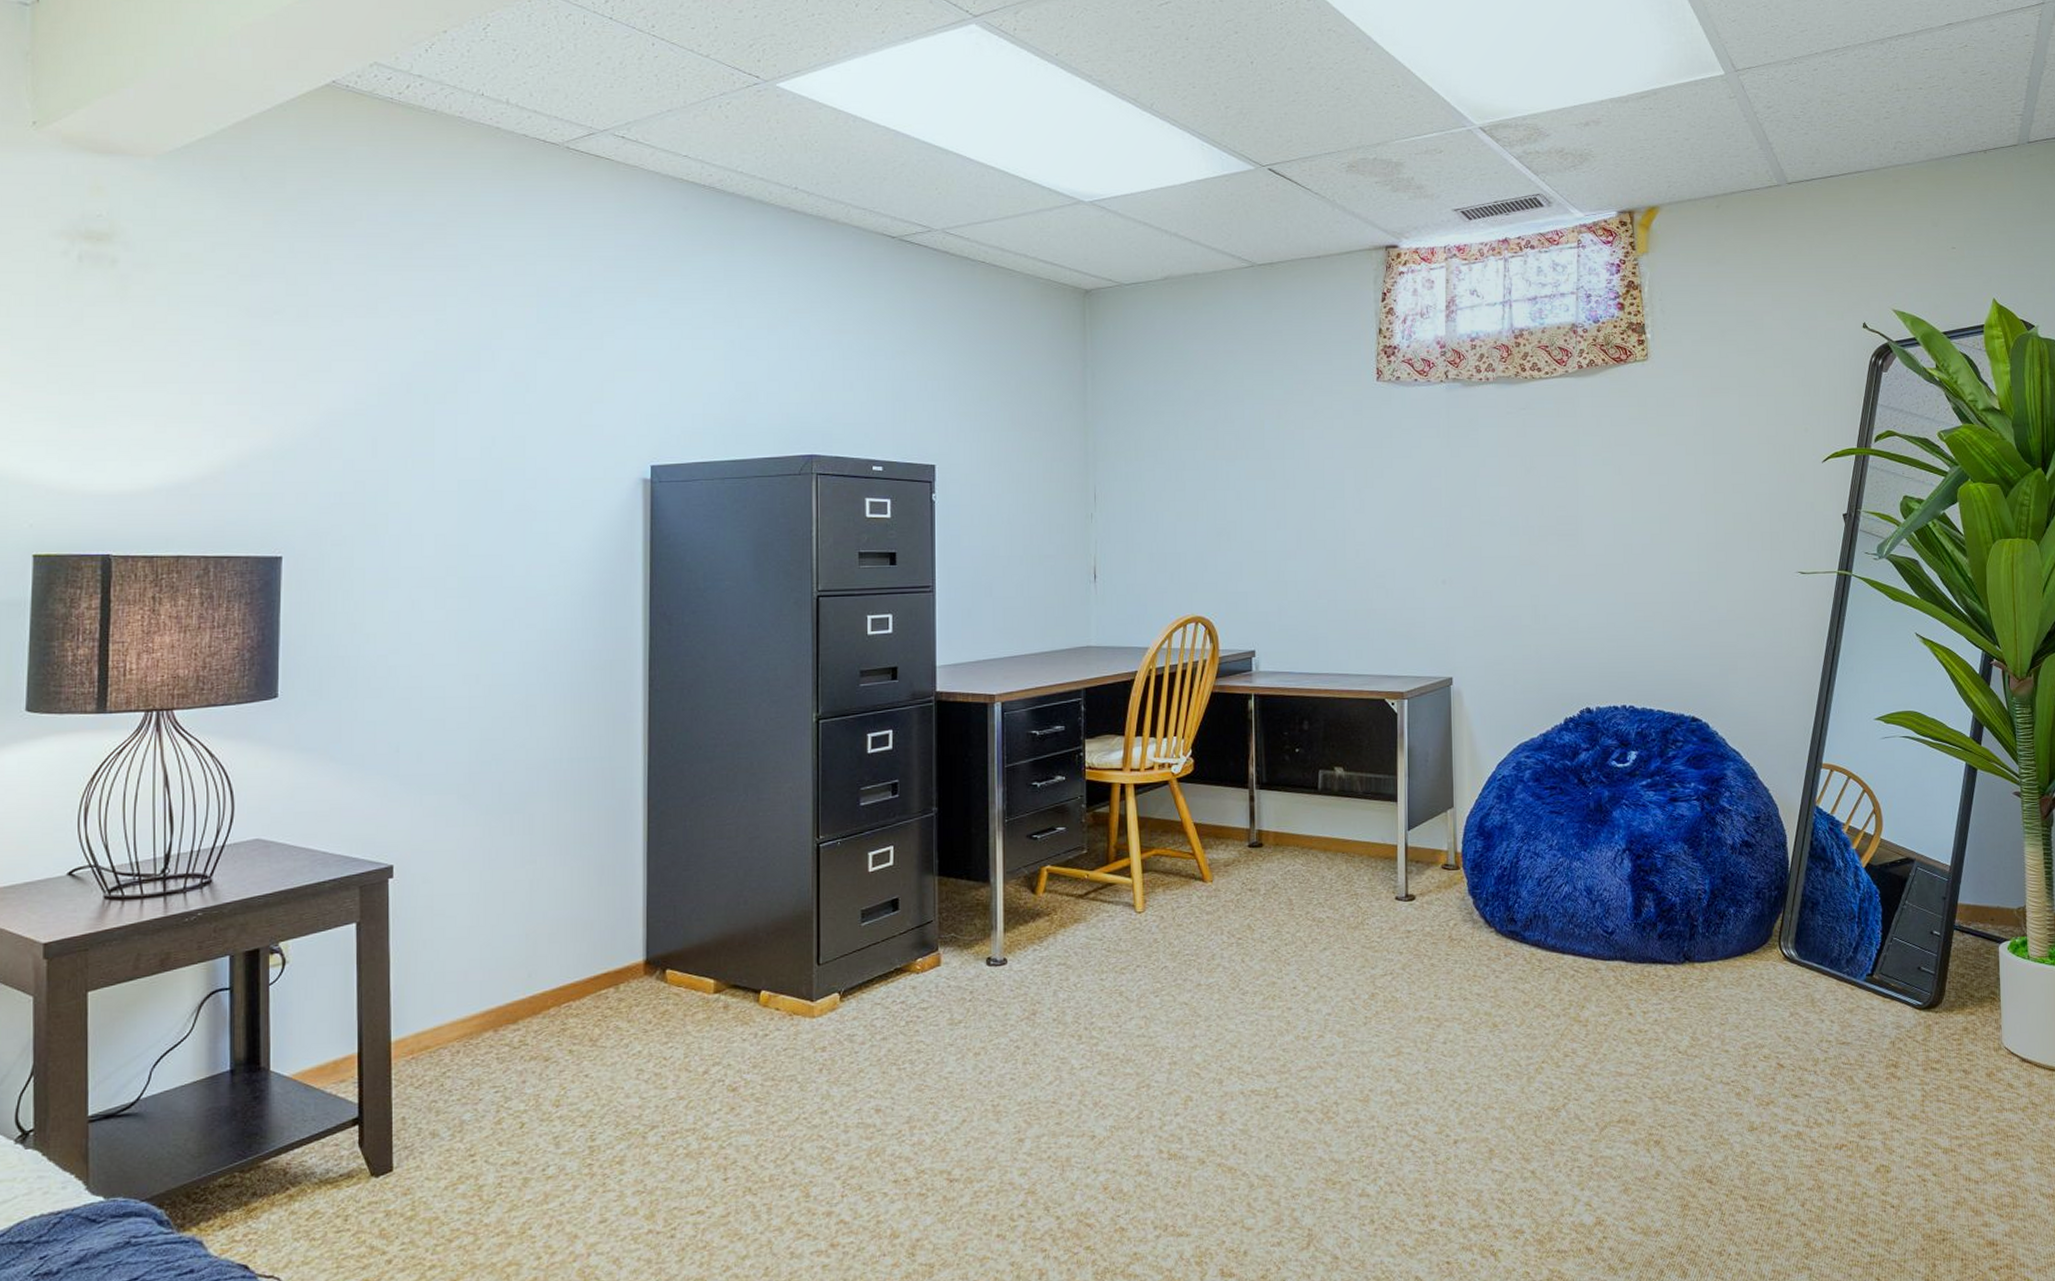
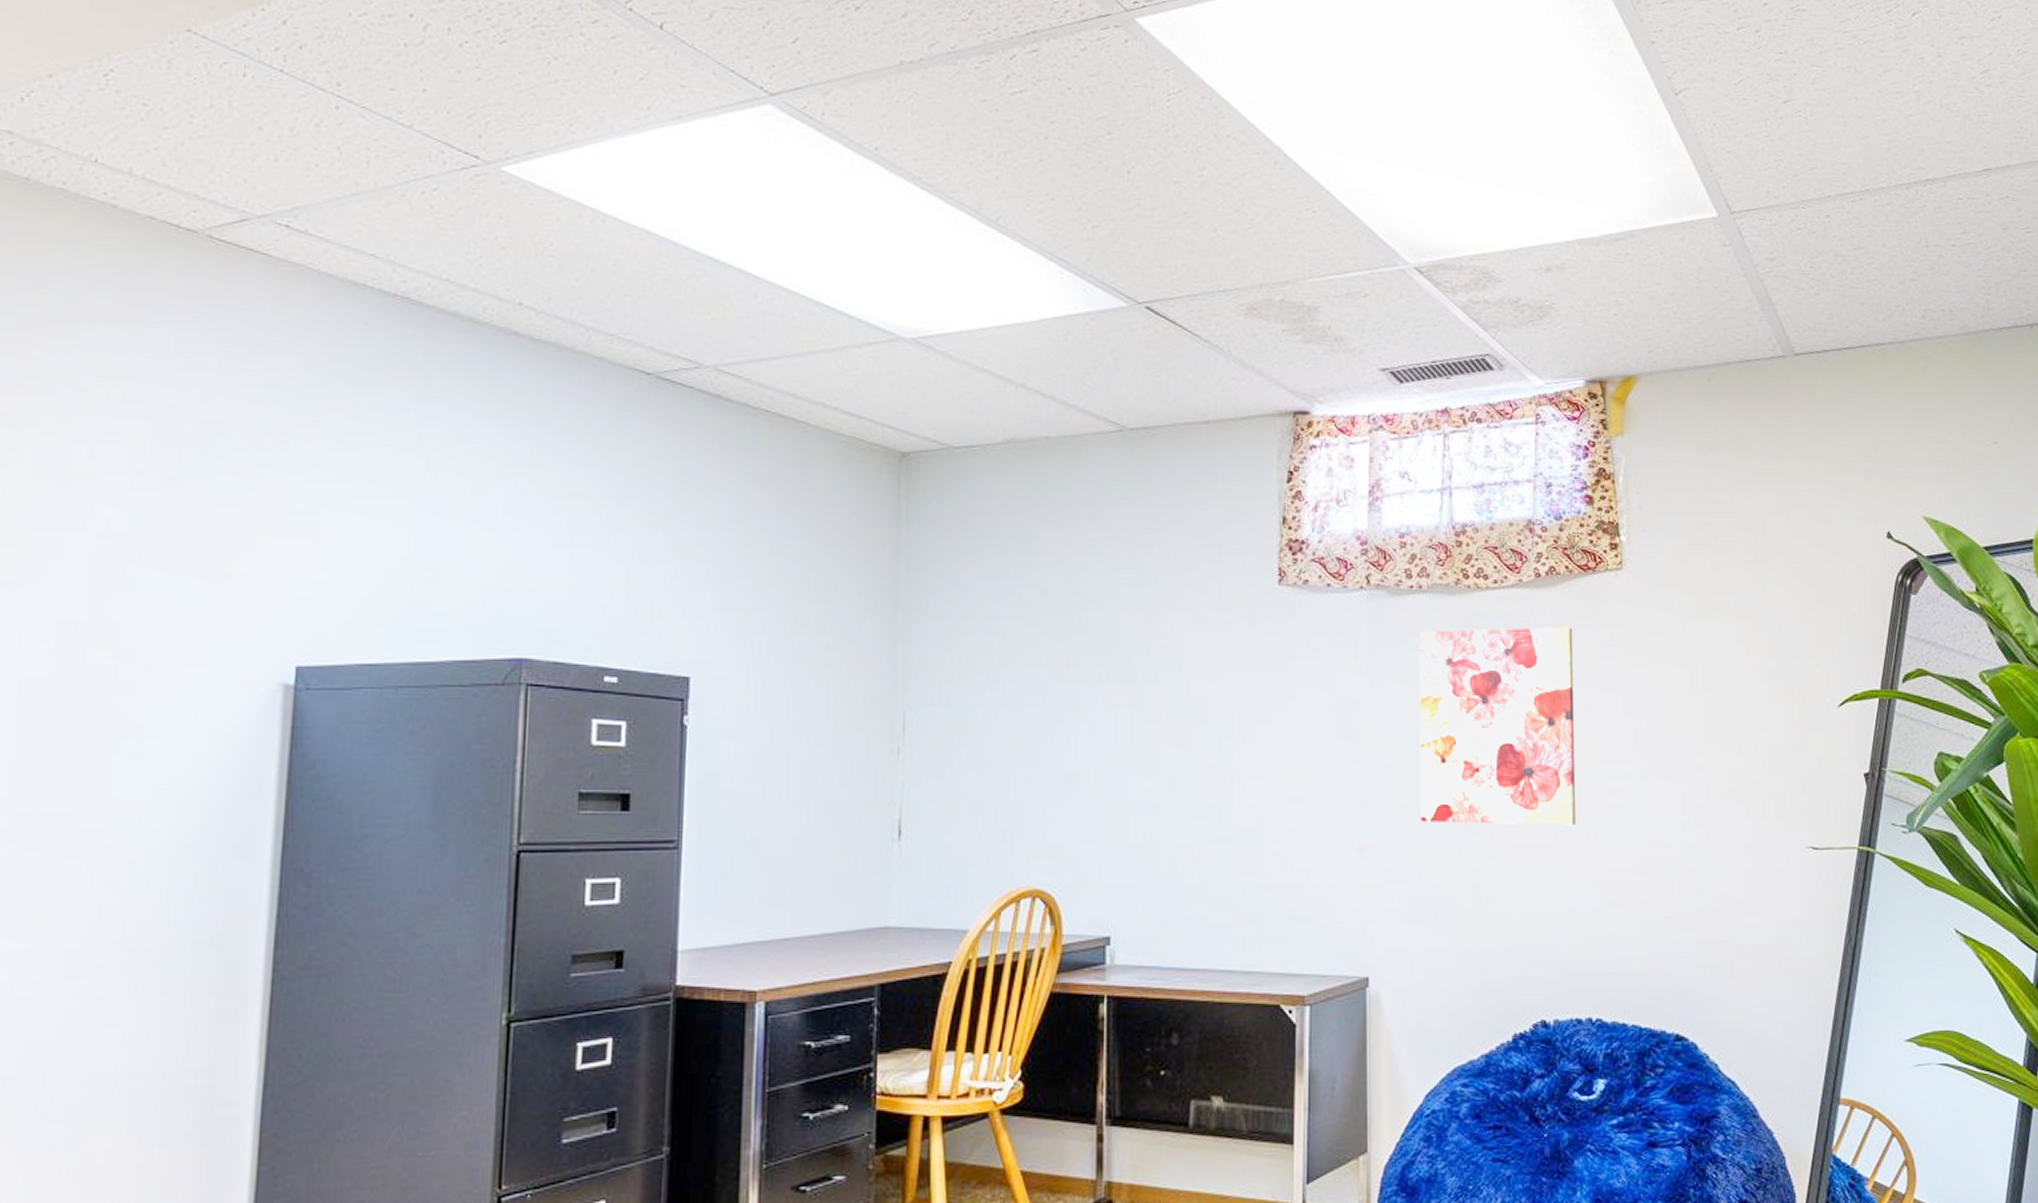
wall art: none [1487,406,1612,560] -> present [1418,626,1576,826]

